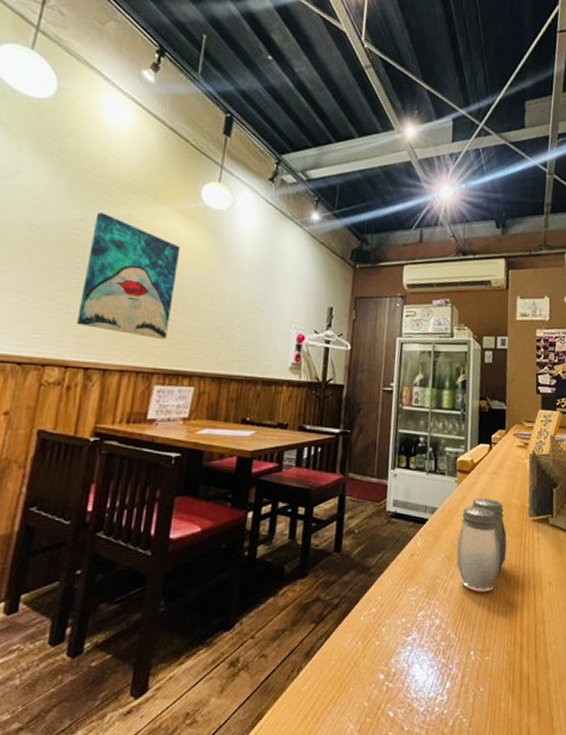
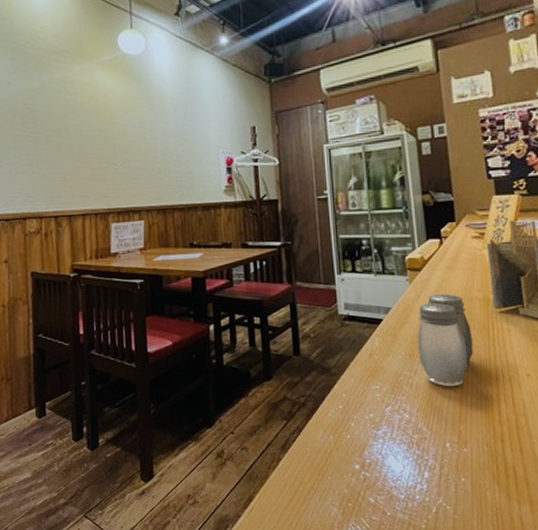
wall art: present [77,212,181,340] -> none [37,80,114,183]

